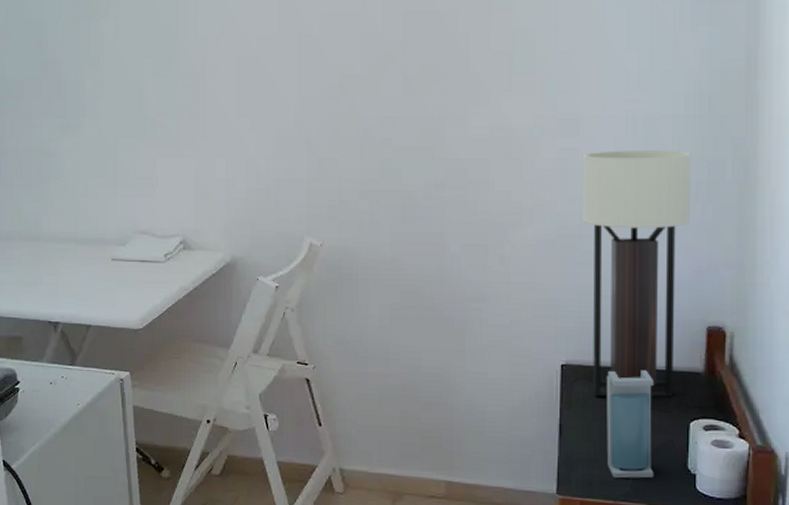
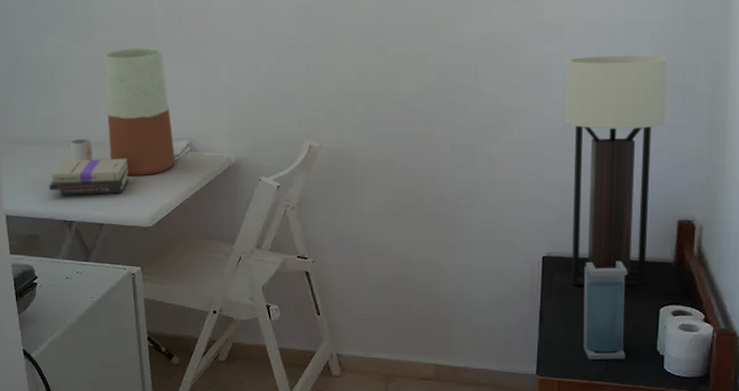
books: none [34,256,118,295] -> present [49,158,129,196]
mug: none [57,234,81,259] -> present [70,138,94,162]
vase: none [93,139,167,275] -> present [103,47,175,176]

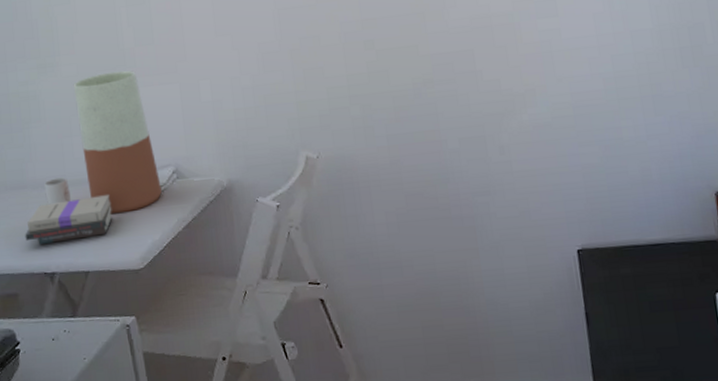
table lamp: present [564,56,668,286] -> none [564,19,694,279]
soap dispenser: present [583,261,628,361] -> none [624,245,690,363]

